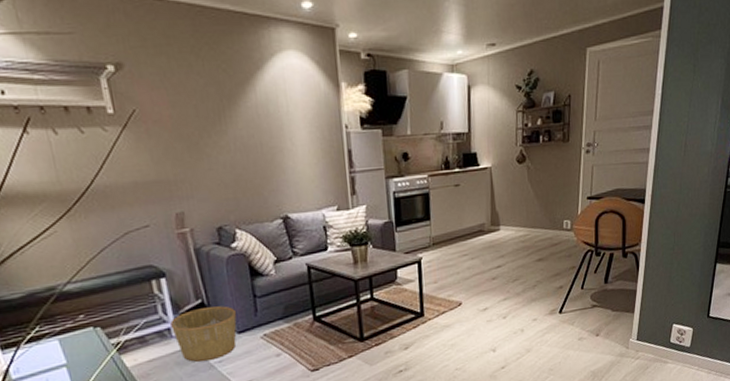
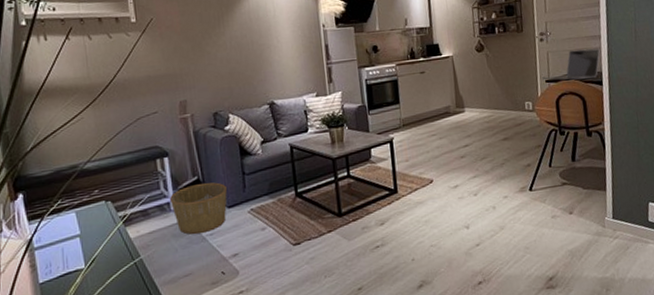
laptop: none [584,162,647,198] -> present [542,48,600,81]

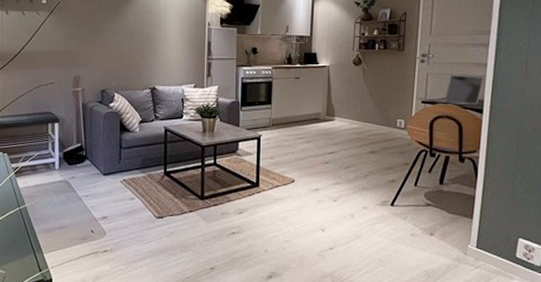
basket: present [170,182,227,235] -> none [56,150,104,193]

